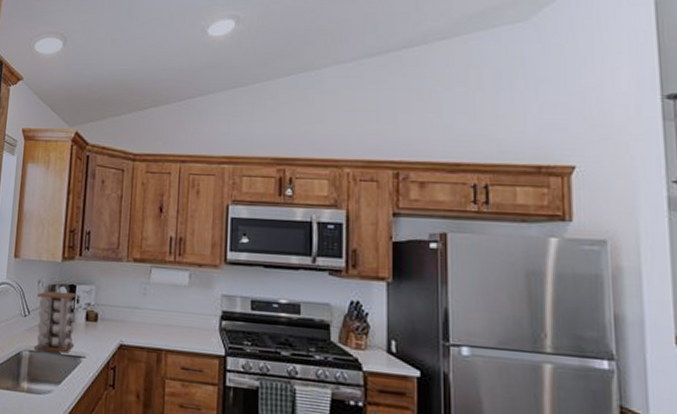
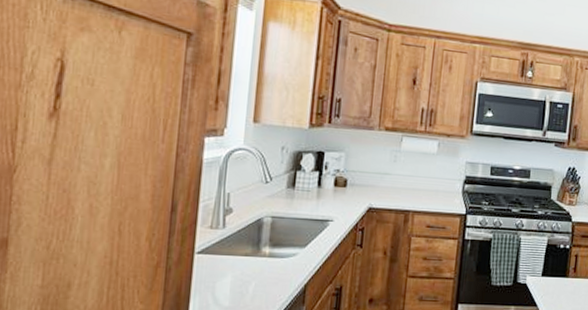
spice rack: present [33,283,77,353] -> none [276,150,326,218]

